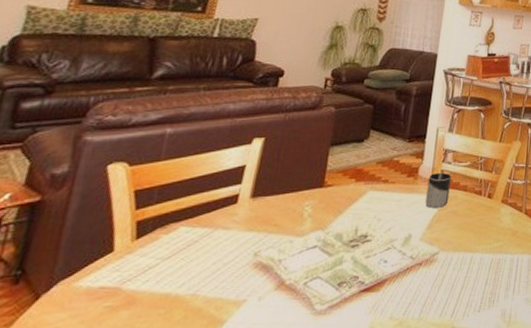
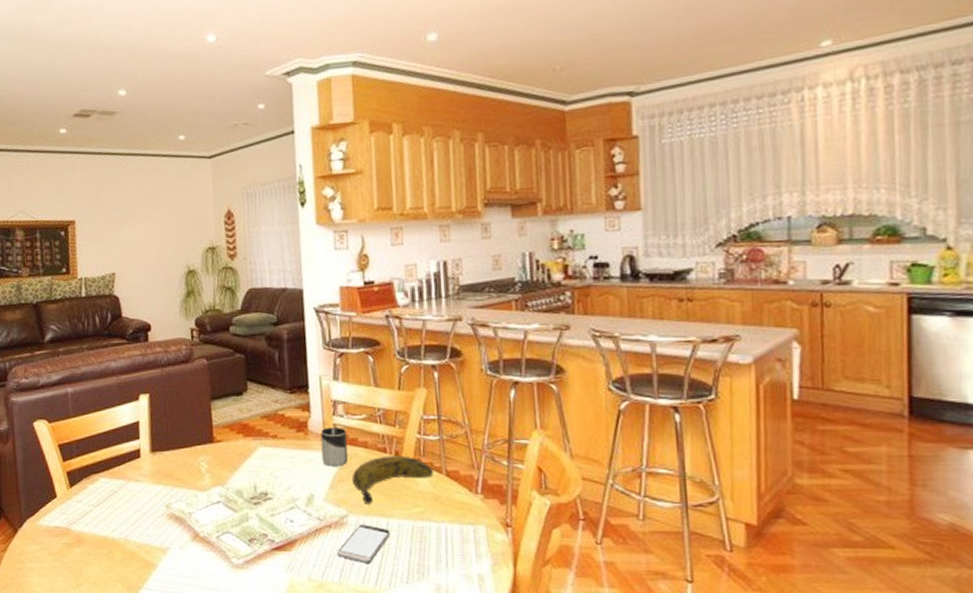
smartphone: none [422,260,473,298] -> present [337,524,391,564]
banana: none [448,197,516,242] -> present [351,455,434,505]

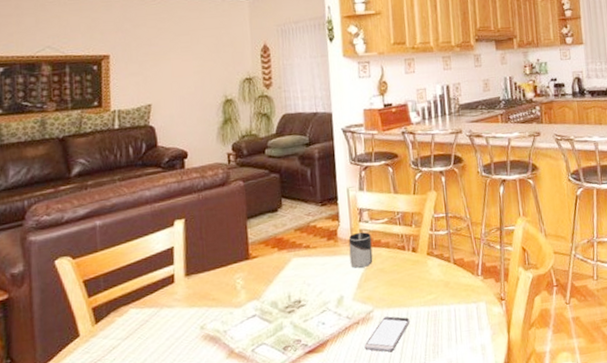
banana: present [351,455,434,505] -> none [376,250,444,298]

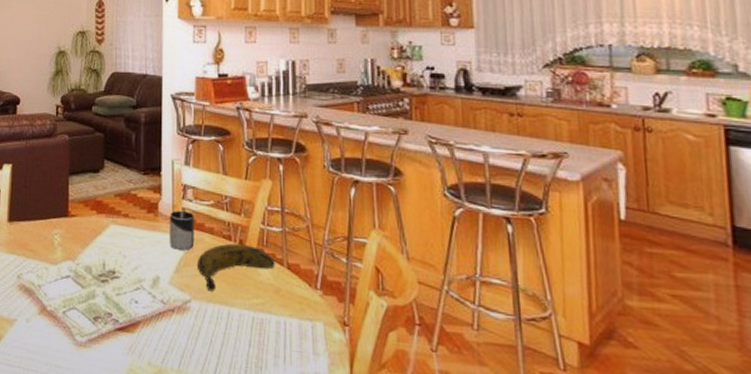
smartphone: present [364,316,410,353] -> none [178,311,232,353]
banana: none [376,250,444,298] -> present [196,243,275,292]

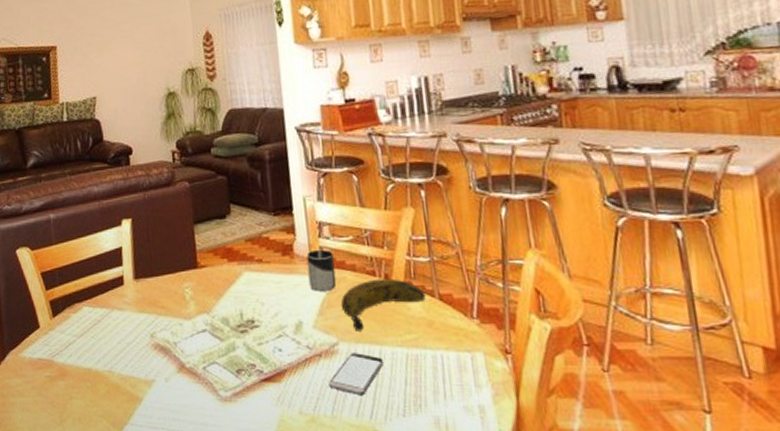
smartphone: none [178,311,232,353] -> present [328,353,385,396]

